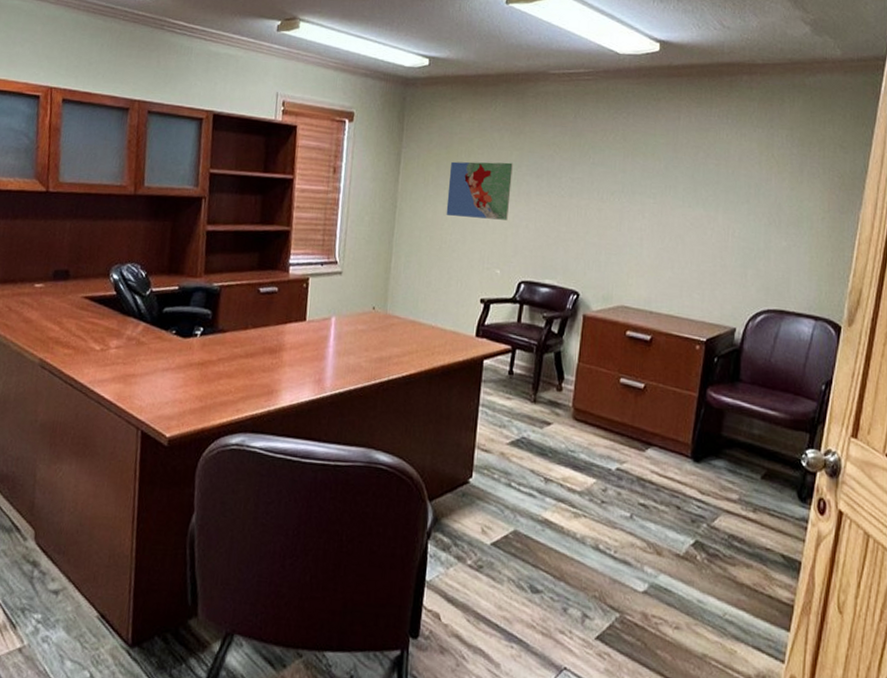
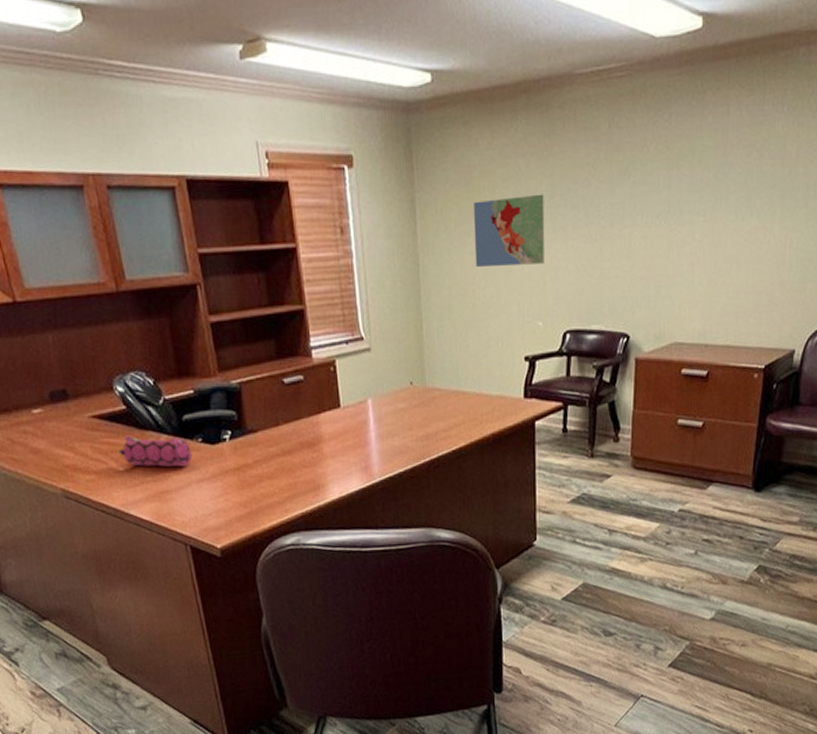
pencil case: none [99,319,164,354] -> present [118,436,193,467]

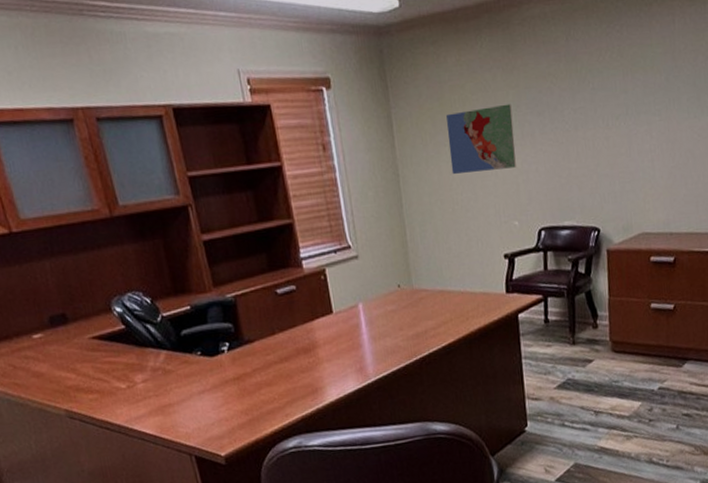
pencil case: present [118,436,193,467] -> none [120,352,193,383]

